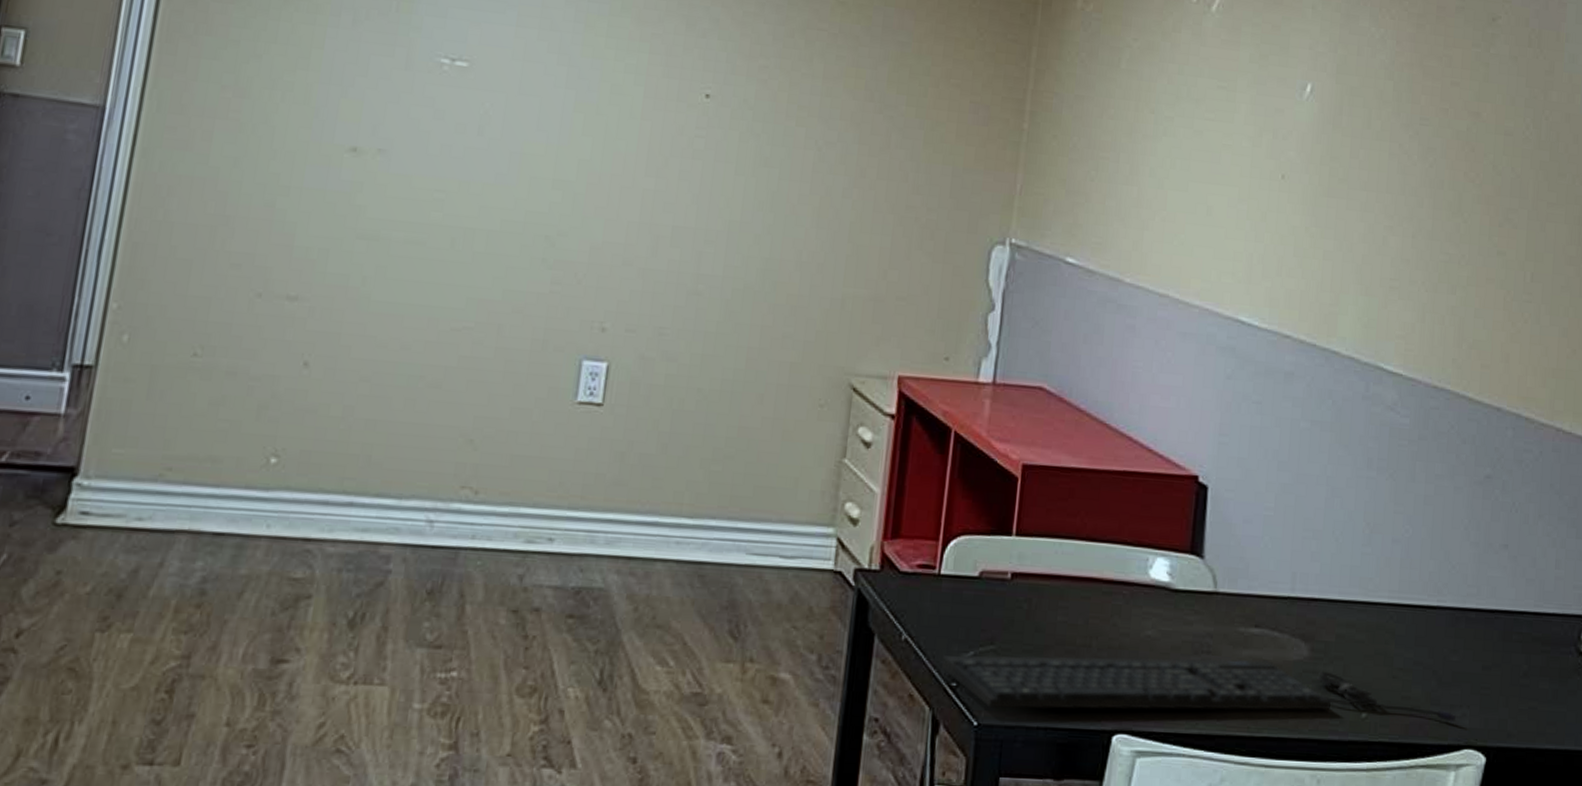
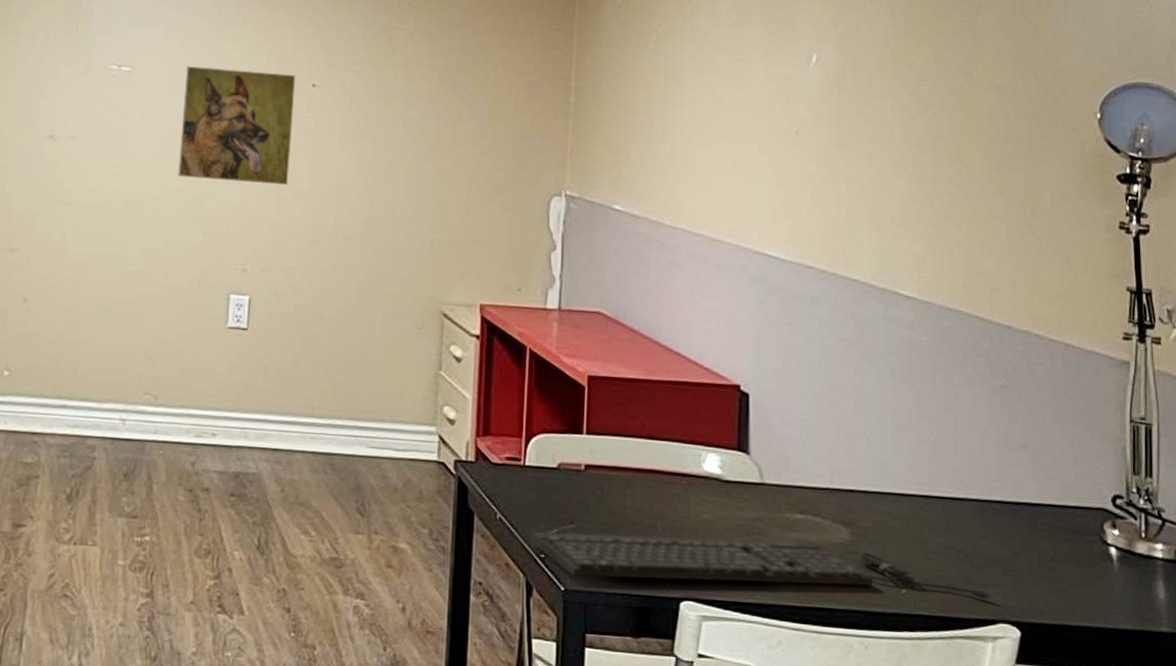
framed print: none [523,64,686,222] -> present [178,66,296,185]

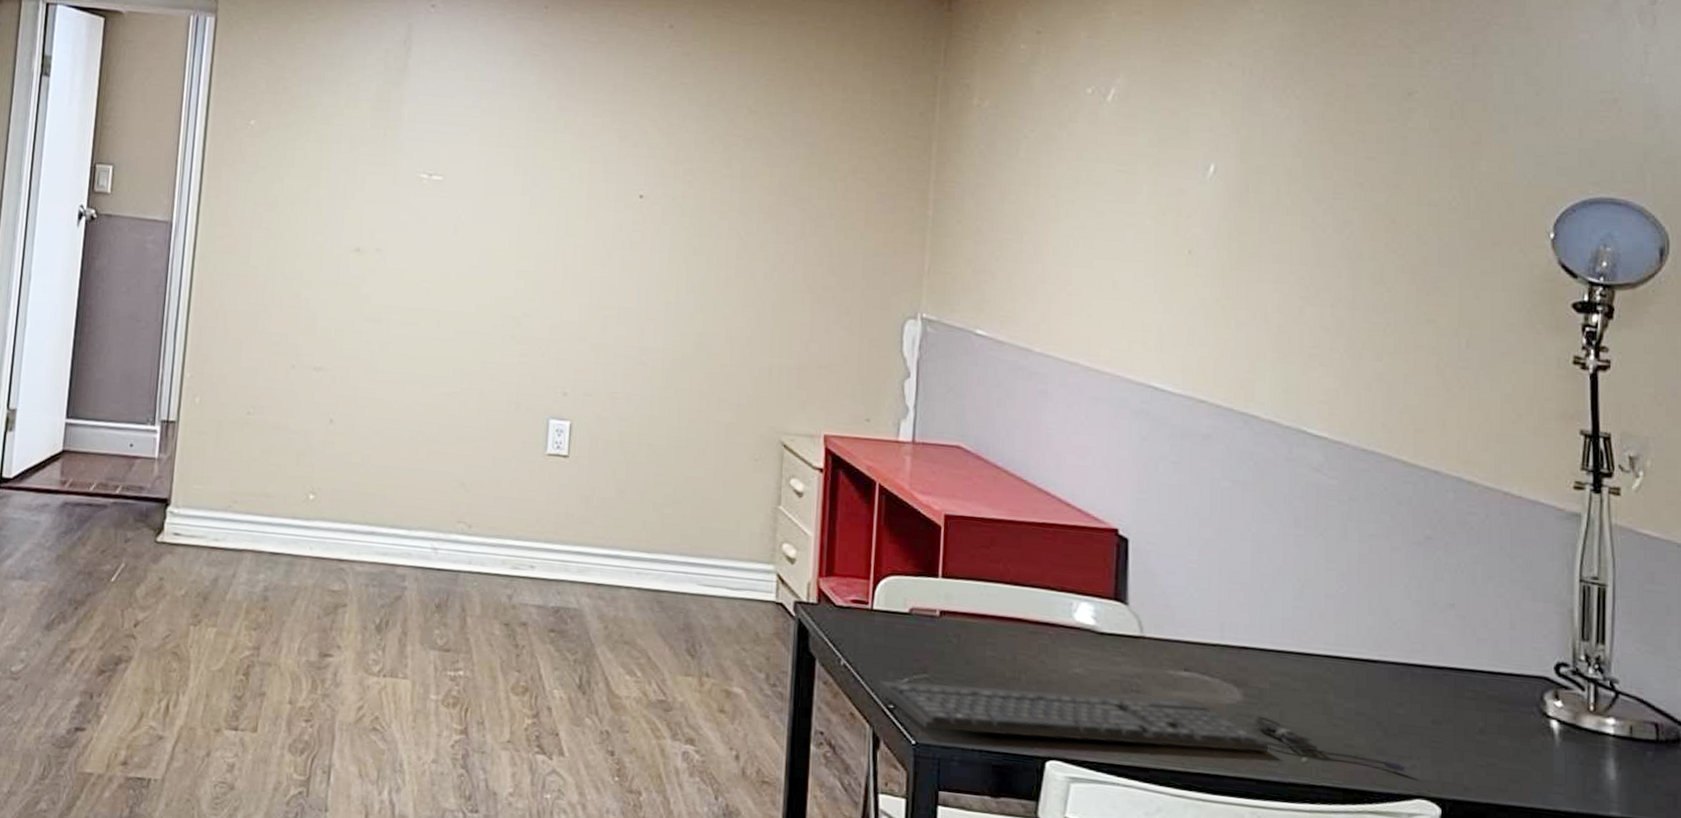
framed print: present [178,66,296,185] -> none [493,175,622,304]

